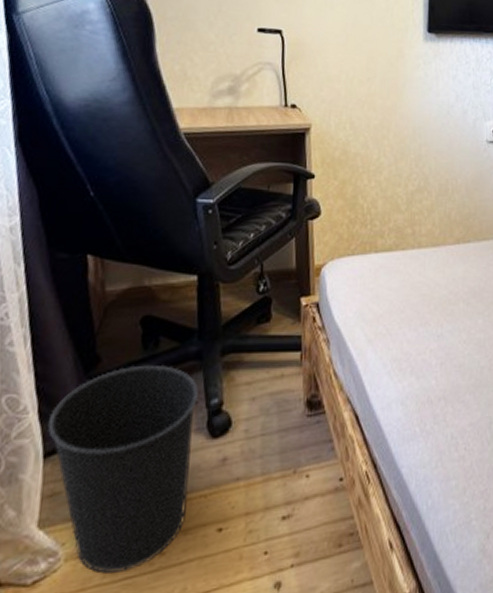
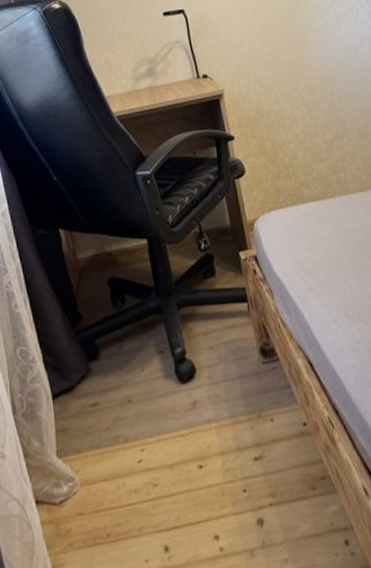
wastebasket: present [47,364,198,574] -> none [51,319,171,499]

